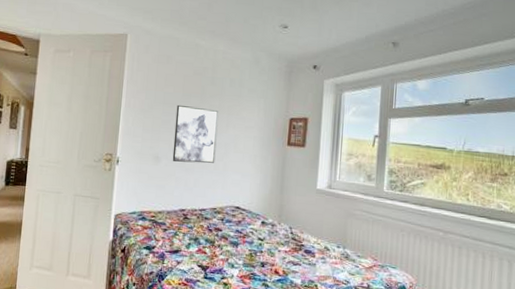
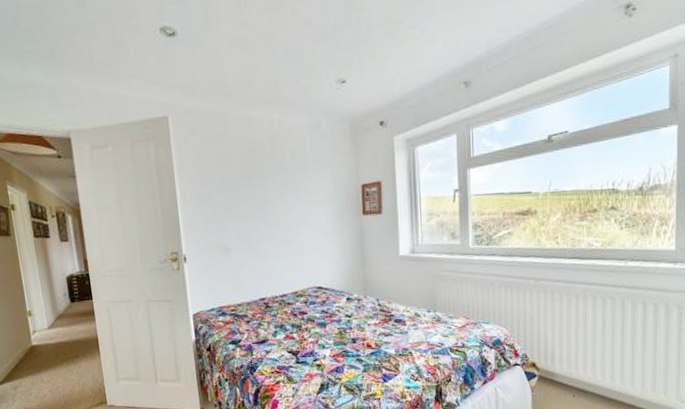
wall art: present [172,104,219,163] -> none [237,187,289,250]

